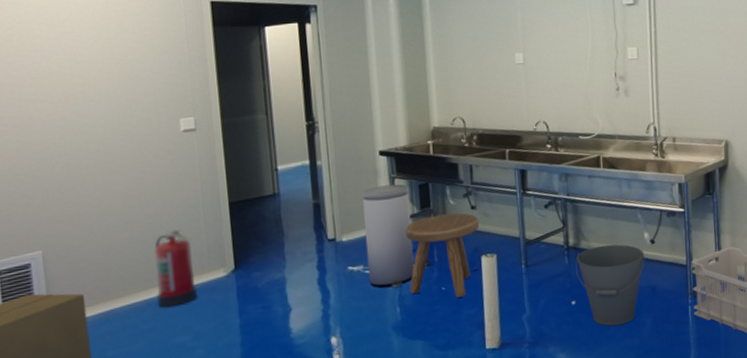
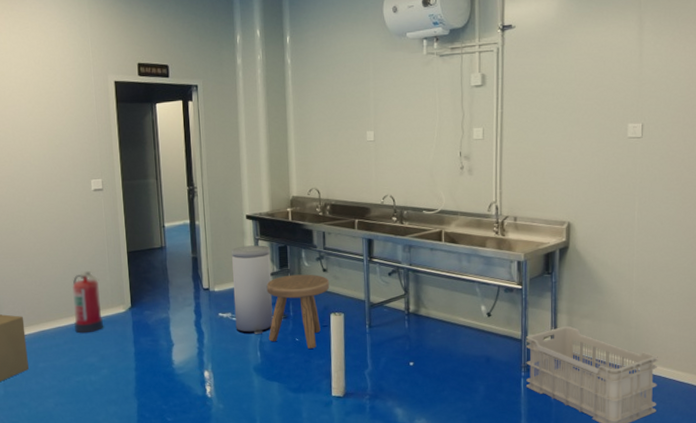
bucket: present [575,244,645,327] -> none [415,313,481,389]

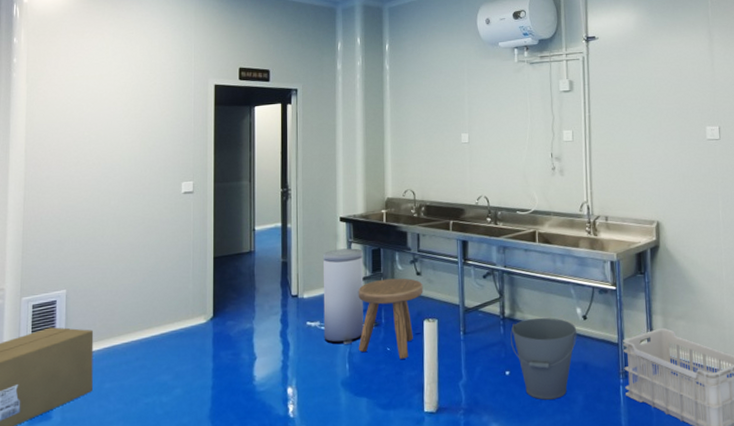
fire extinguisher: present [71,269,103,334] -> none [149,276,181,348]
bucket: none [415,313,481,389] -> present [510,317,577,400]

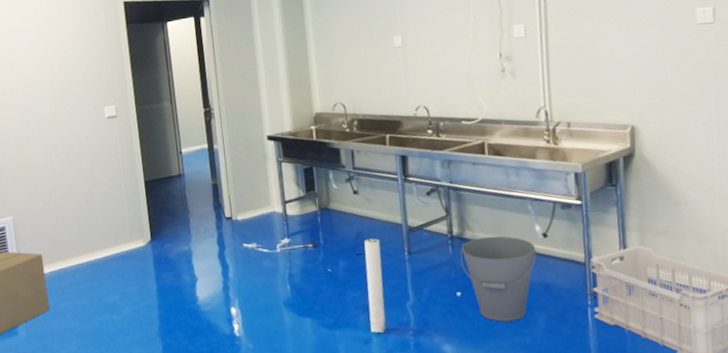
pedal bin: present [323,248,364,345] -> none [254,167,302,267]
stool: present [358,278,424,359] -> none [292,197,362,280]

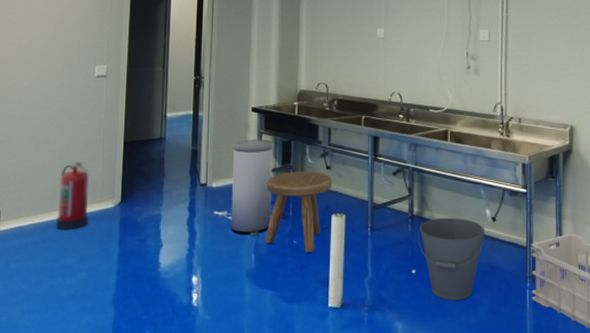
fire extinguisher: none [89,201,123,270] -> present [56,159,90,231]
pedal bin: none [254,167,302,267] -> present [231,139,273,236]
stool: none [292,197,362,280] -> present [264,171,333,253]

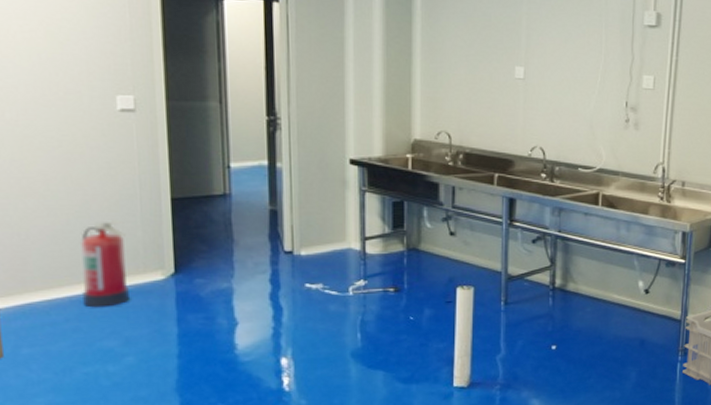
pedal bin: present [231,139,273,236] -> none [326,198,381,312]
stool: present [264,171,333,253] -> none [373,237,458,330]
bucket: present [418,217,486,301] -> none [560,289,637,376]

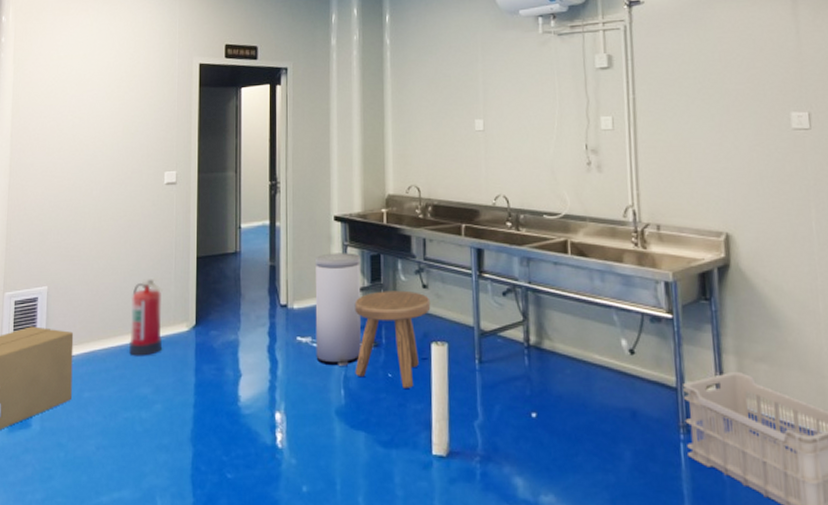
pedal bin: none [326,198,381,312] -> present [315,253,361,367]
stool: none [373,237,458,330] -> present [354,290,431,388]

